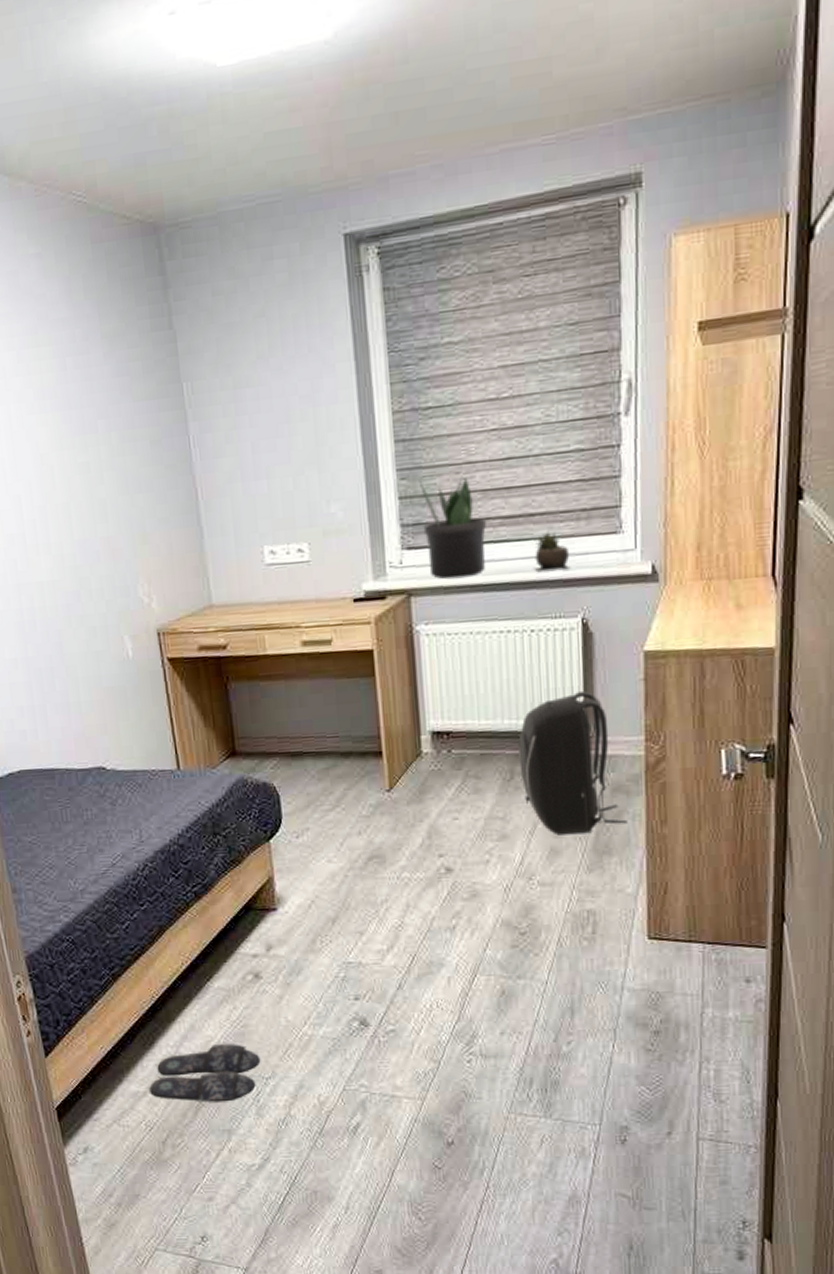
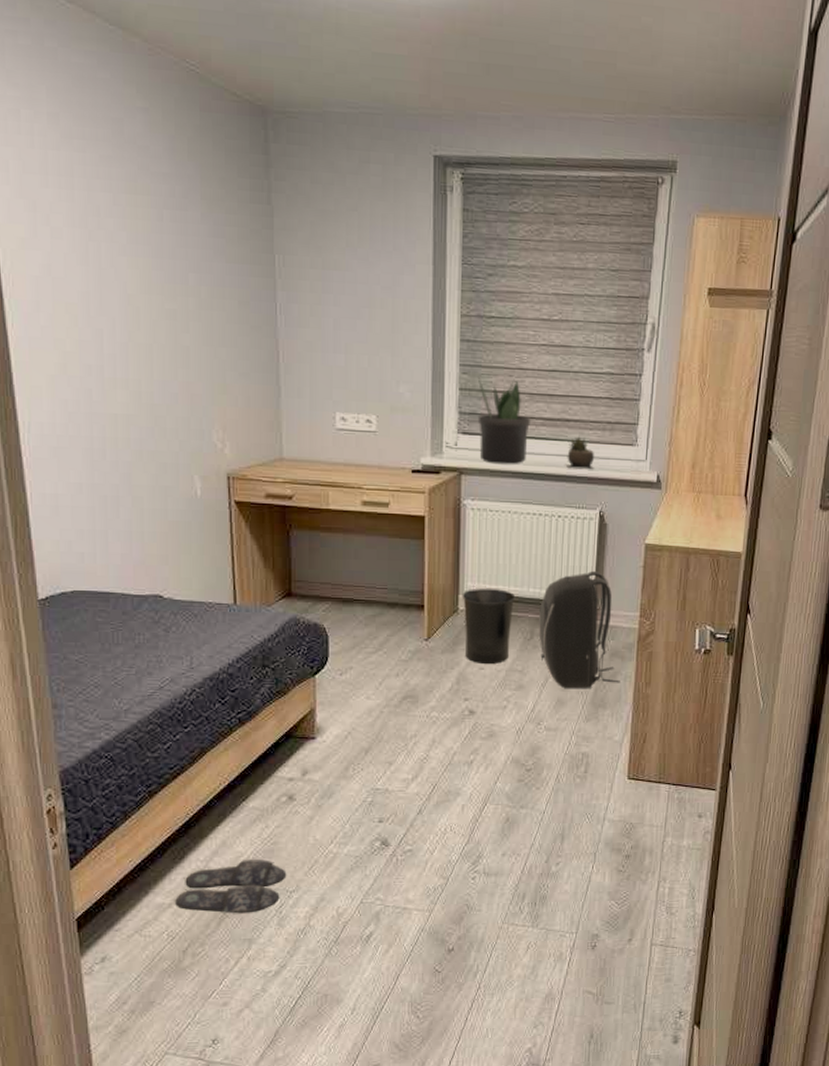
waste bin: none [424,724,488,813] -> present [462,589,516,664]

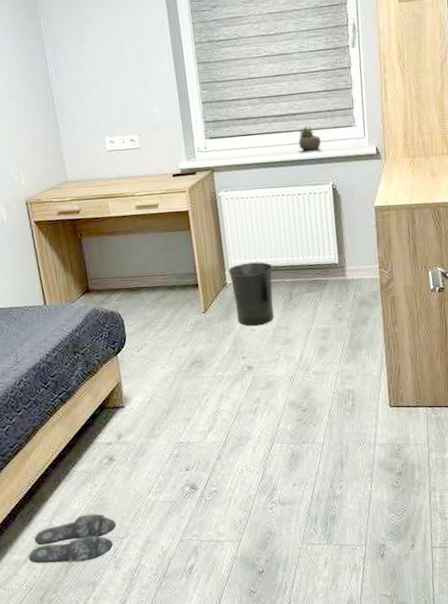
planter: present [477,376,531,465] -> none [215,88,265,160]
backpack: present [538,570,620,688] -> none [294,235,371,337]

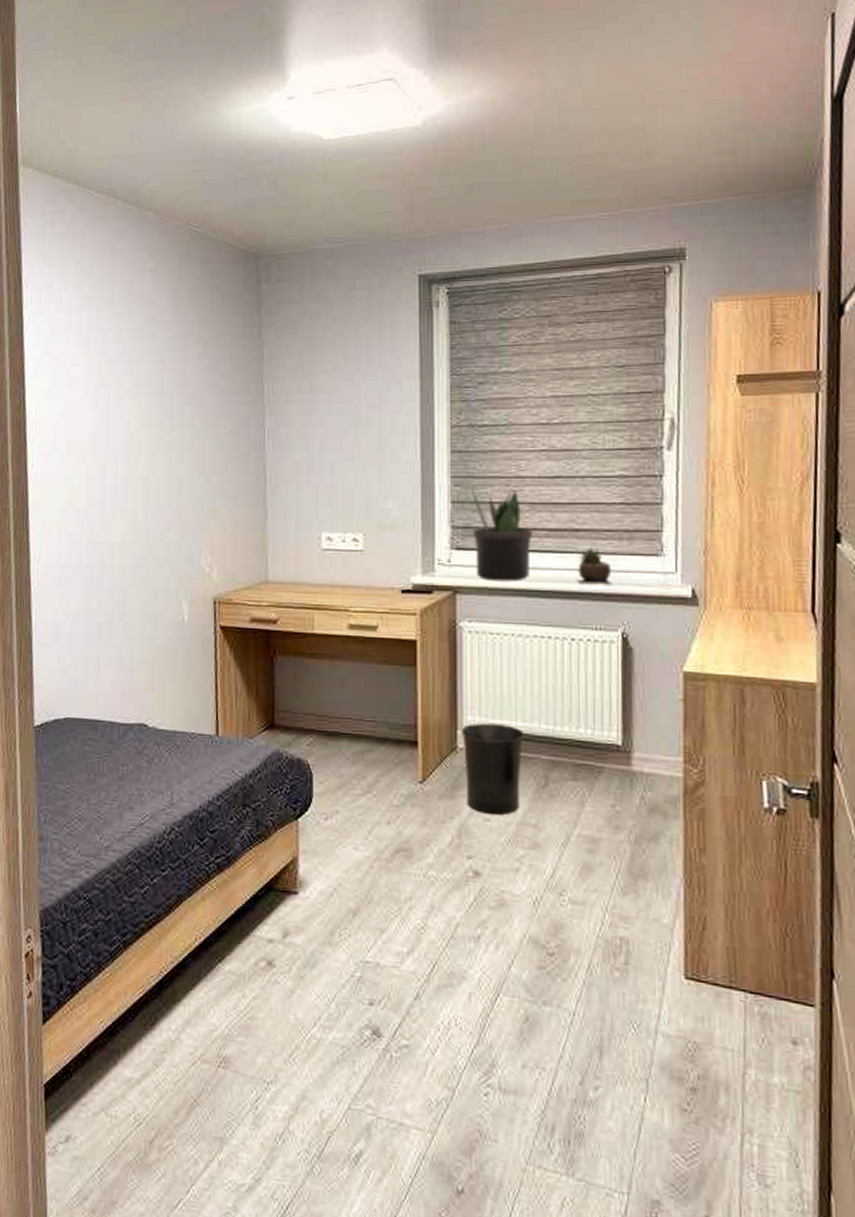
slippers: present [29,513,116,563] -> none [144,1035,264,1104]
planter: none [215,88,265,160] -> present [470,488,534,582]

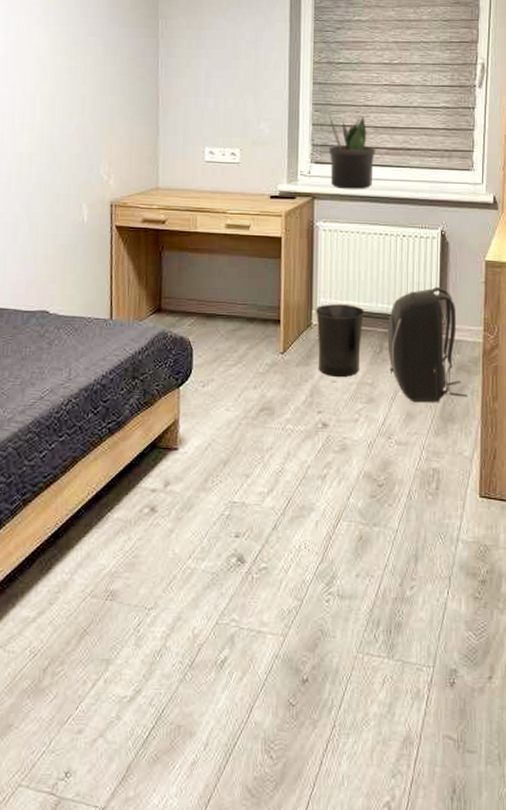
backpack: none [554,703,664,852] -> present [387,286,468,402]
succulent plant: present [575,547,612,585] -> none [407,163,435,193]

